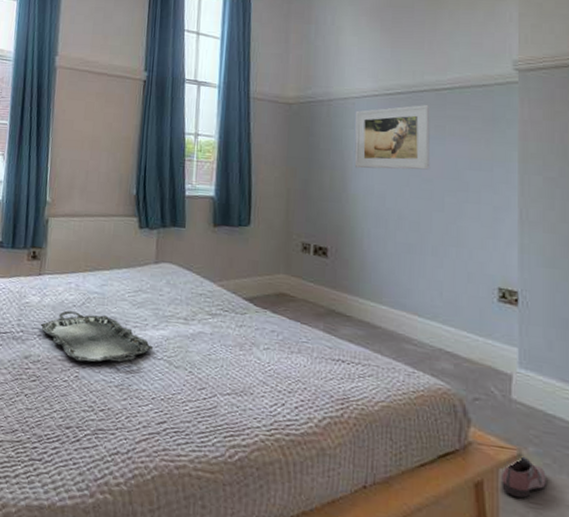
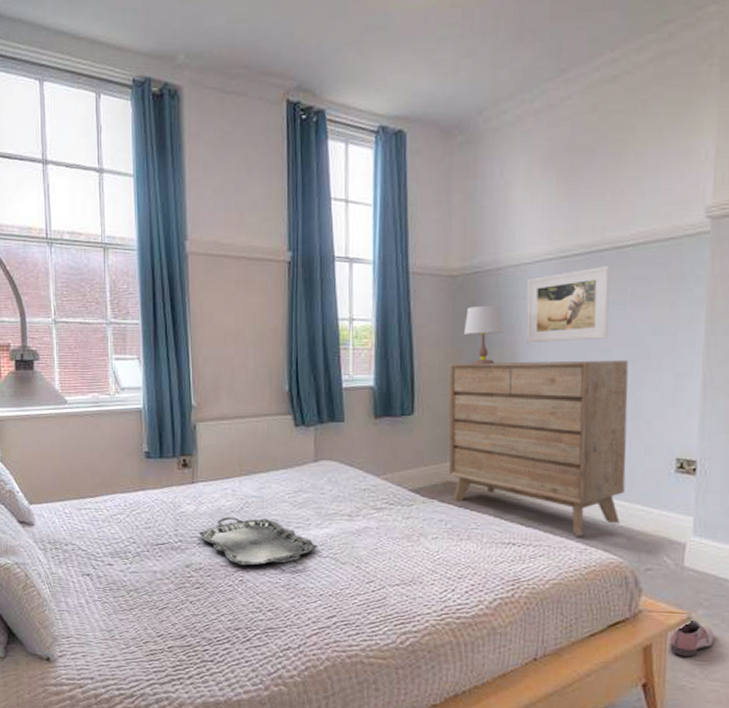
dresser: none [281,181,451,358] -> present [448,360,629,536]
table lamp: none [297,131,335,186] -> present [463,305,504,365]

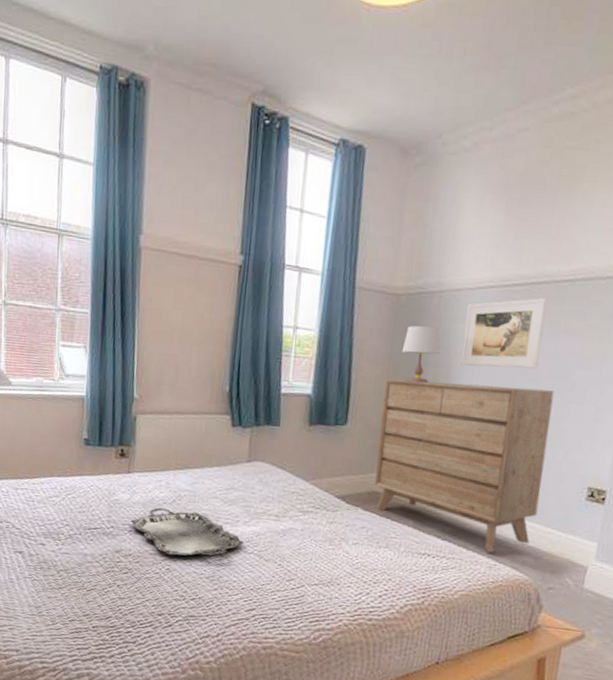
shoe: present [669,617,714,656] -> none [561,635,604,671]

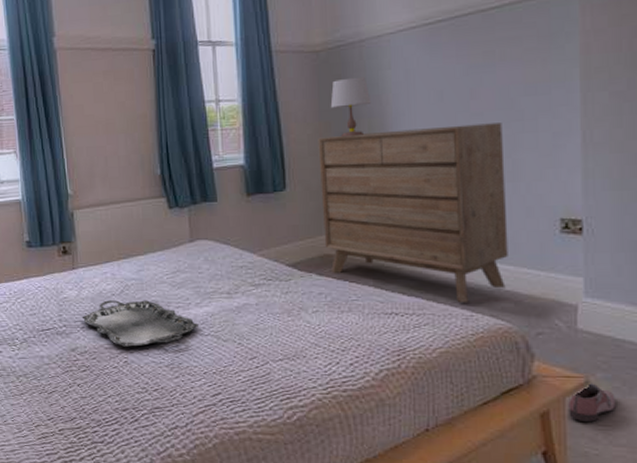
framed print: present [461,297,547,369] -> none [391,28,480,112]
shoe: none [561,635,604,671] -> present [568,381,615,422]

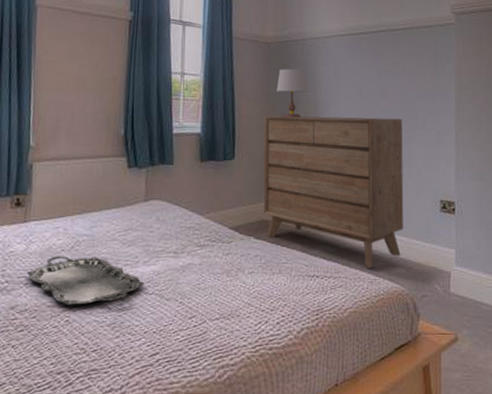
shoe: present [568,381,615,422] -> none [443,338,475,373]

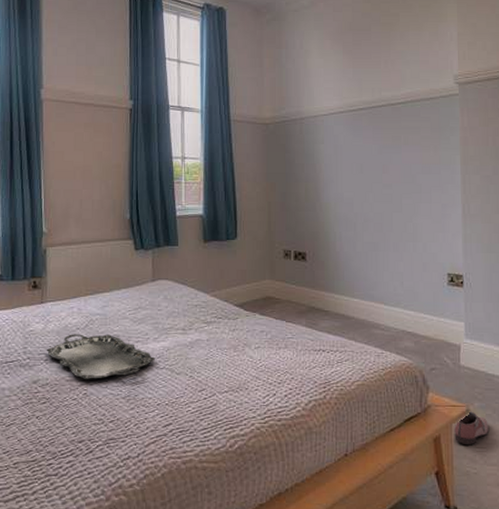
dresser: present [263,116,404,267] -> none [265,193,410,341]
table lamp: present [276,68,309,119] -> none [276,148,308,197]
shoe: none [443,338,475,373] -> present [454,410,488,444]

